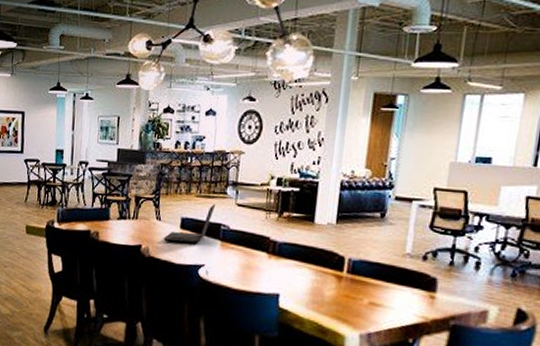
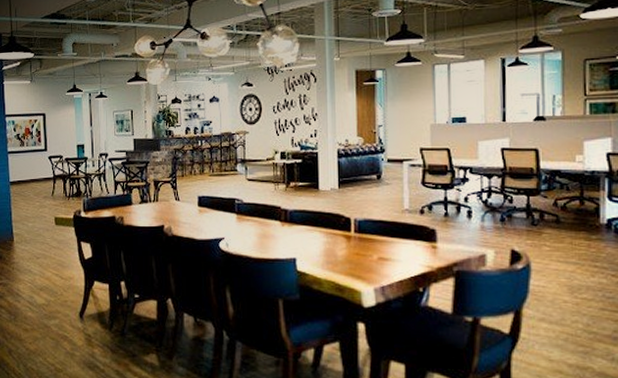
laptop: present [164,204,216,244] -> none [184,181,229,219]

